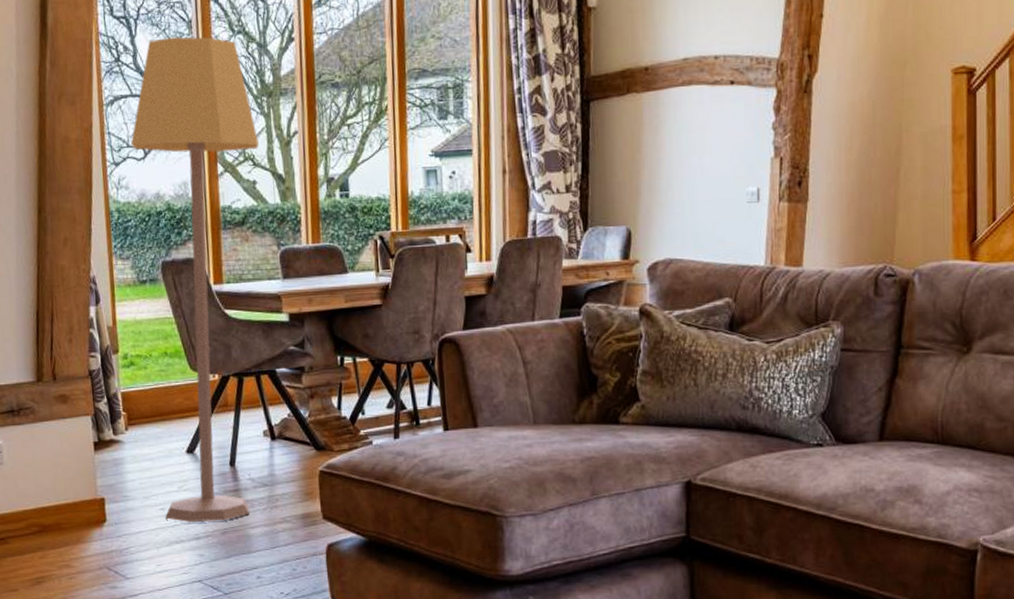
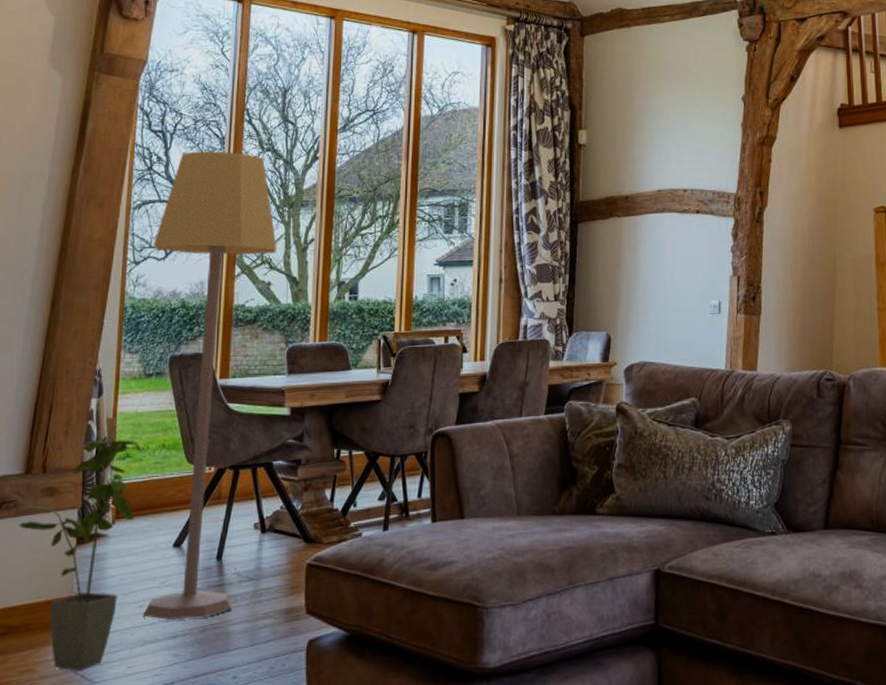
house plant: none [30,347,146,567] -> present [12,439,142,671]

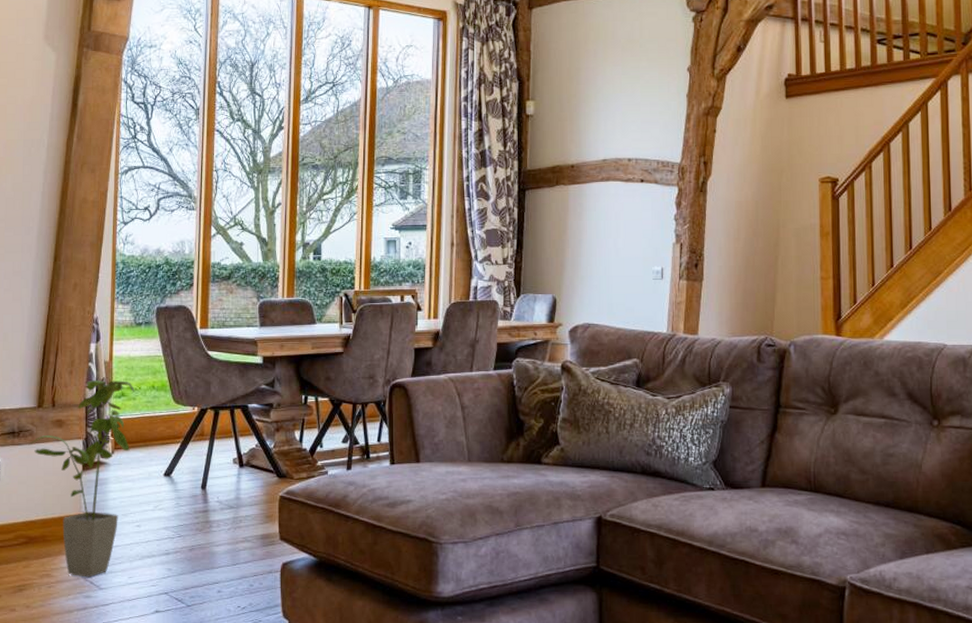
lamp: present [143,151,277,620] -> none [139,121,248,539]

